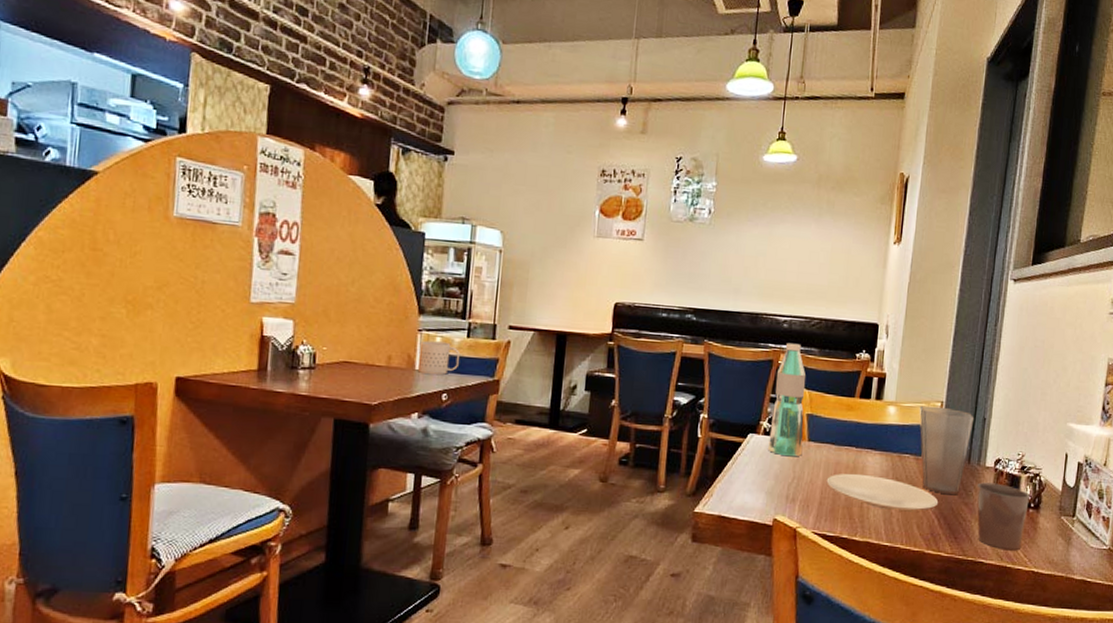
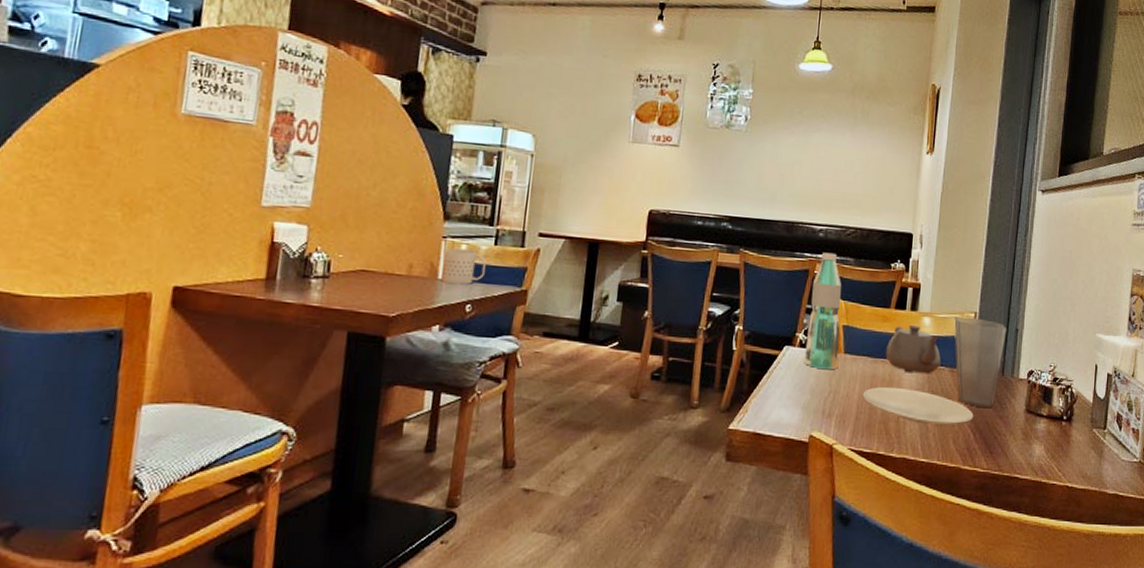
teapot: none [849,413,907,462] -> present [885,324,942,374]
cup: present [977,482,1030,552] -> none [1011,395,1062,467]

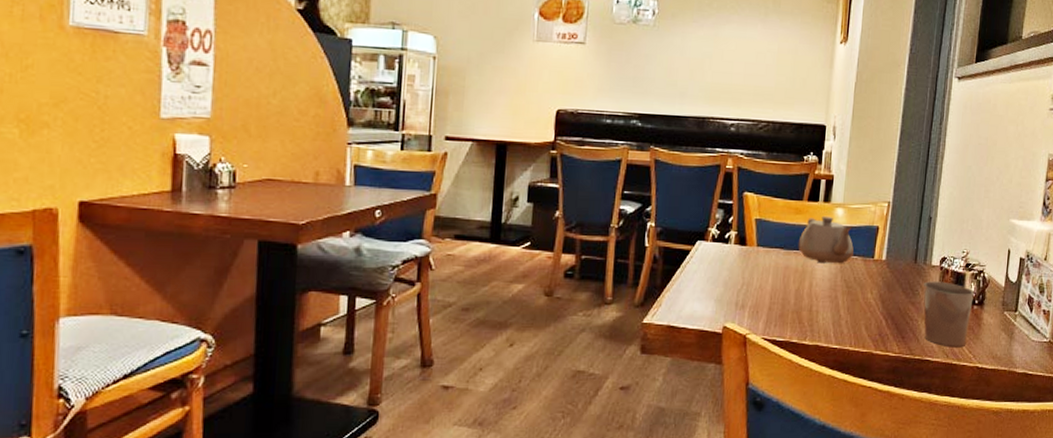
mug: present [440,248,487,285] -> none [348,154,394,191]
water bottle: present [804,252,842,370] -> none [717,147,754,263]
plate: present [862,386,974,425] -> none [775,277,886,312]
cup: present [953,316,1007,407] -> none [866,206,921,294]
cup: none [1011,395,1062,467] -> present [923,281,974,349]

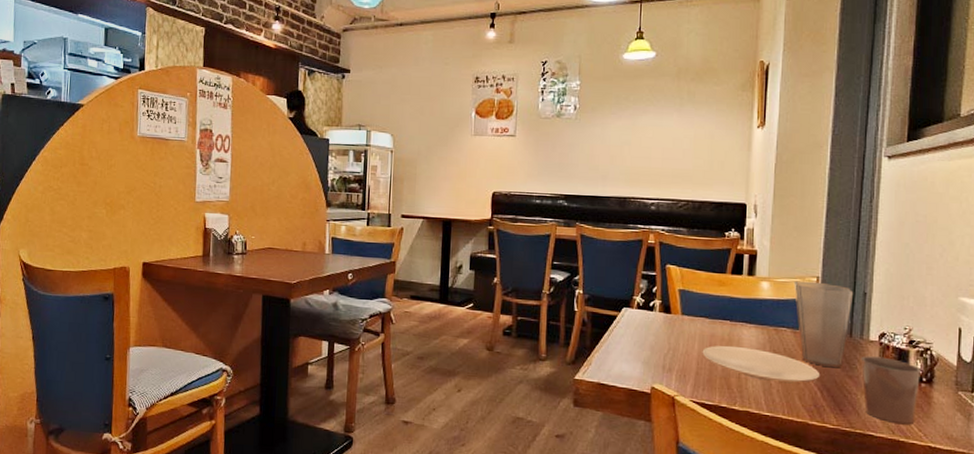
plate: none [775,277,886,312] -> present [702,345,820,383]
teapot: present [798,215,855,264] -> none [723,288,783,335]
cup: none [866,206,921,294] -> present [793,280,854,367]

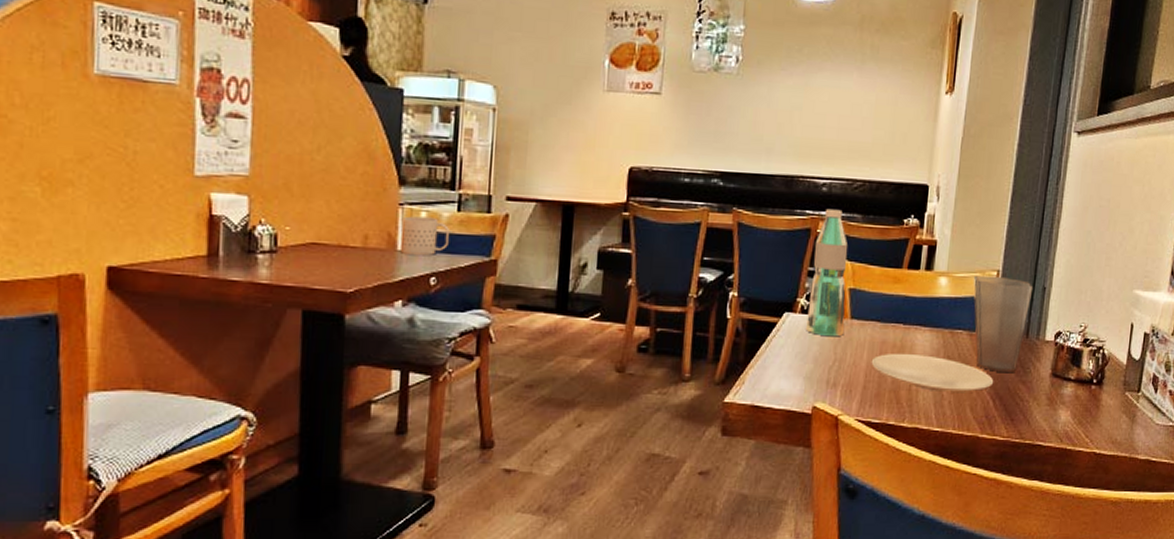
mug: none [327,229,362,258] -> present [400,216,451,257]
water bottle: none [642,223,677,330] -> present [806,208,848,337]
cup: present [861,356,920,426] -> none [1035,358,1092,433]

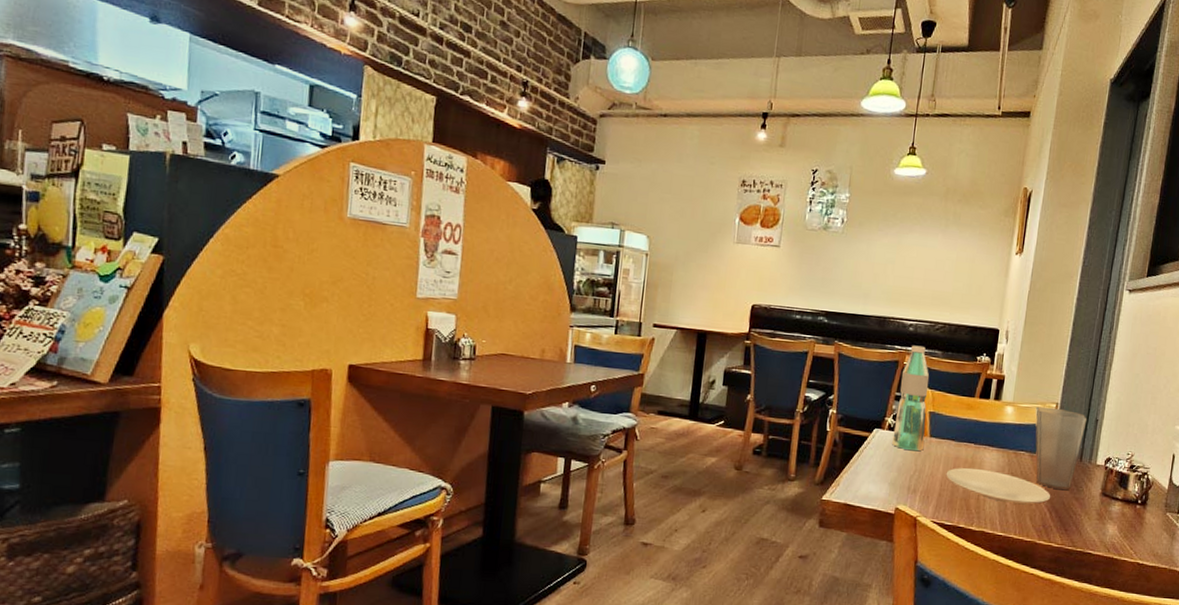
mug: present [400,216,451,257] -> none [569,336,609,369]

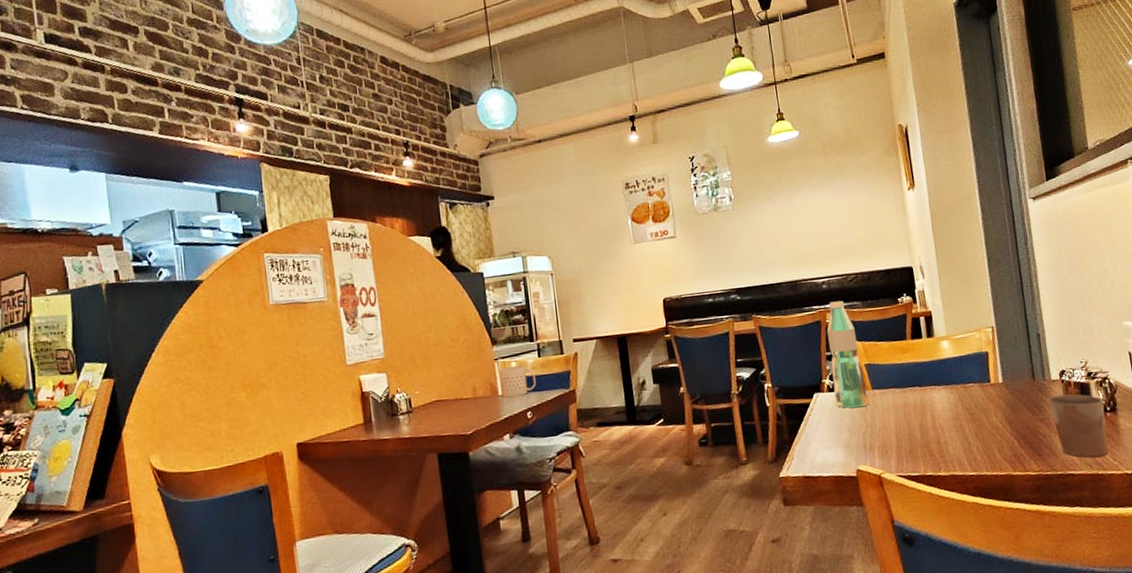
mug: none [569,336,609,369] -> present [498,365,537,399]
plate: present [946,467,1051,505] -> none [898,410,1014,440]
cup: present [1034,406,1088,490] -> none [971,331,1032,415]
cup: none [1086,479,1137,545] -> present [1048,394,1109,459]

